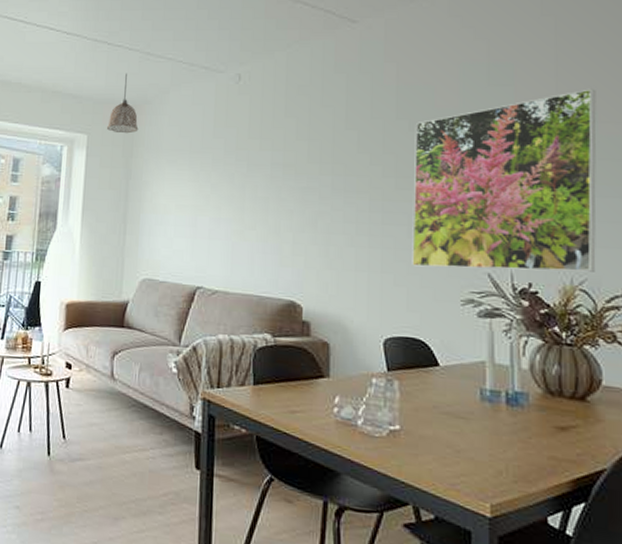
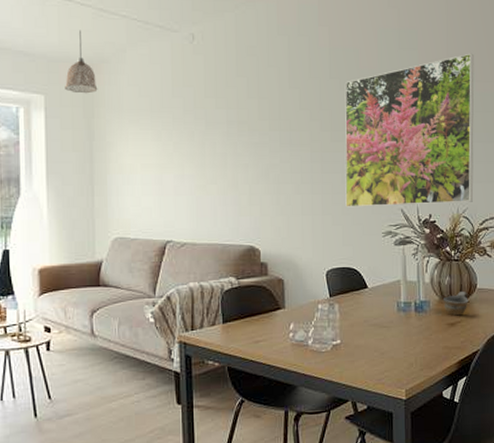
cup: none [549,387,588,418] -> present [443,292,468,316]

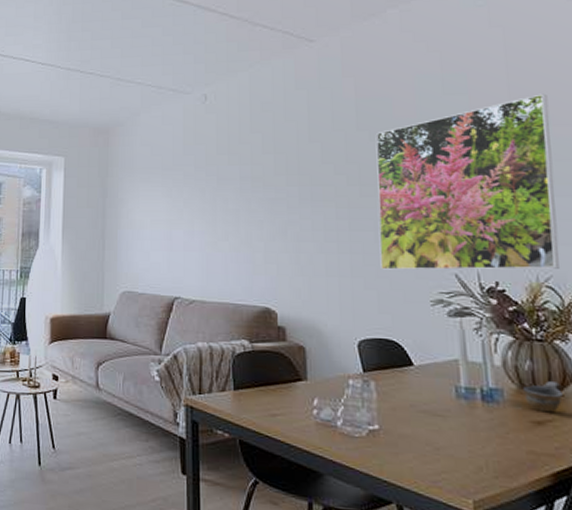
pendant lamp: present [65,29,98,94] -> none [83,98,113,155]

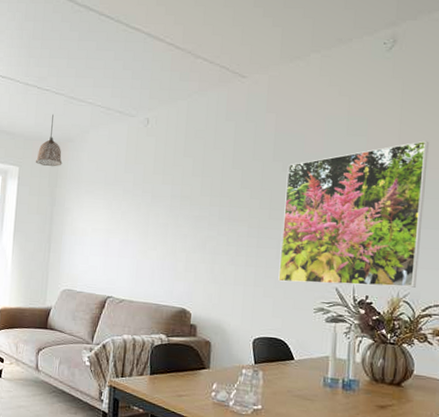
pendant lamp: none [83,98,113,155] -> present [36,114,63,167]
cup: present [523,381,563,413] -> none [374,375,403,399]

